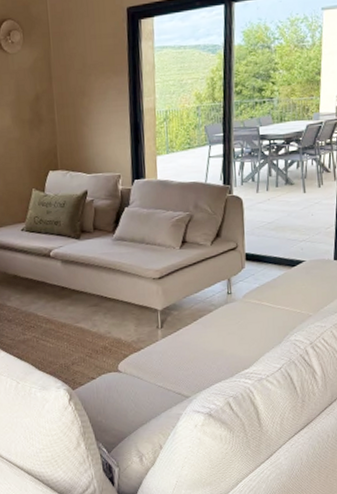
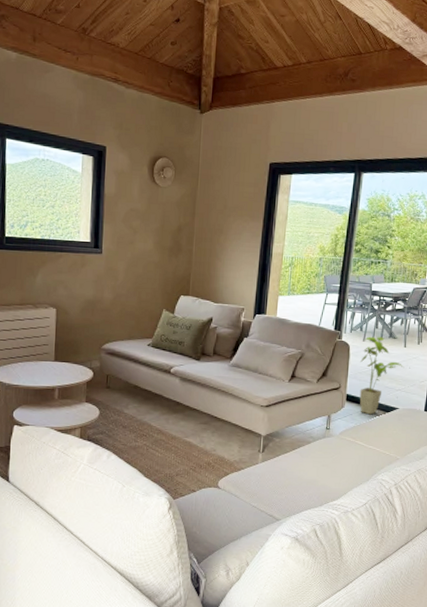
house plant: none [256,185,307,272] -> present [359,336,405,415]

